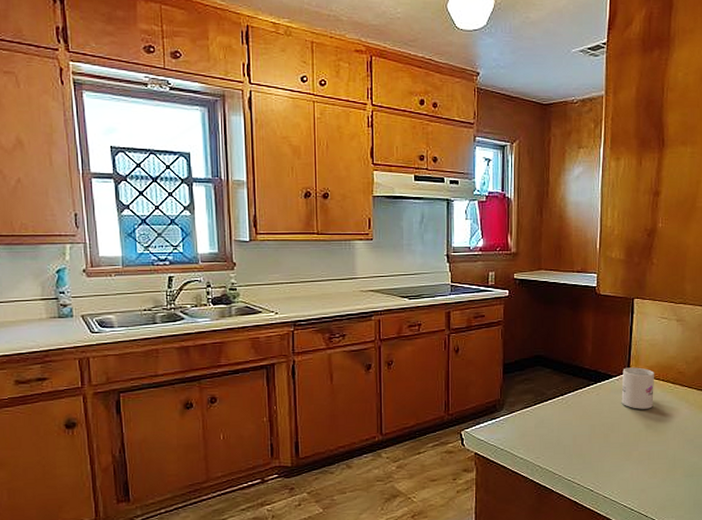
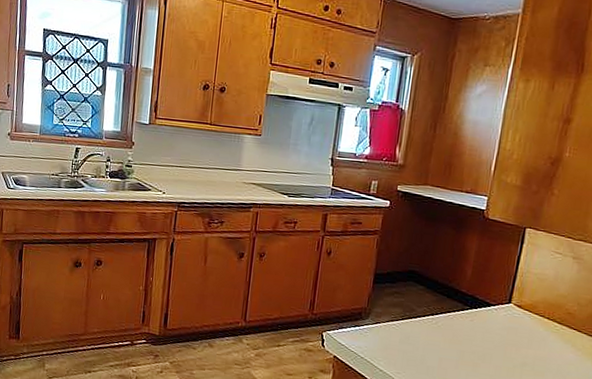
mug: present [621,367,654,409] -> none [497,298,539,346]

